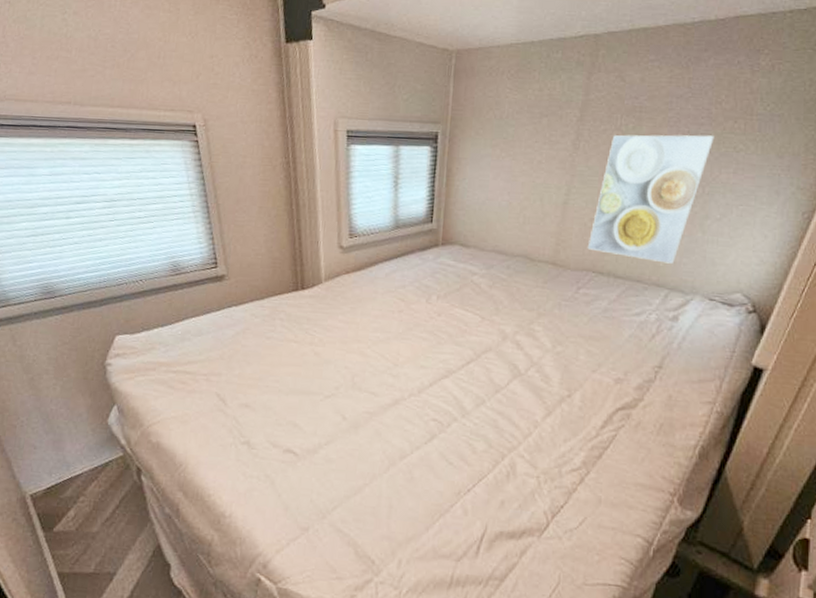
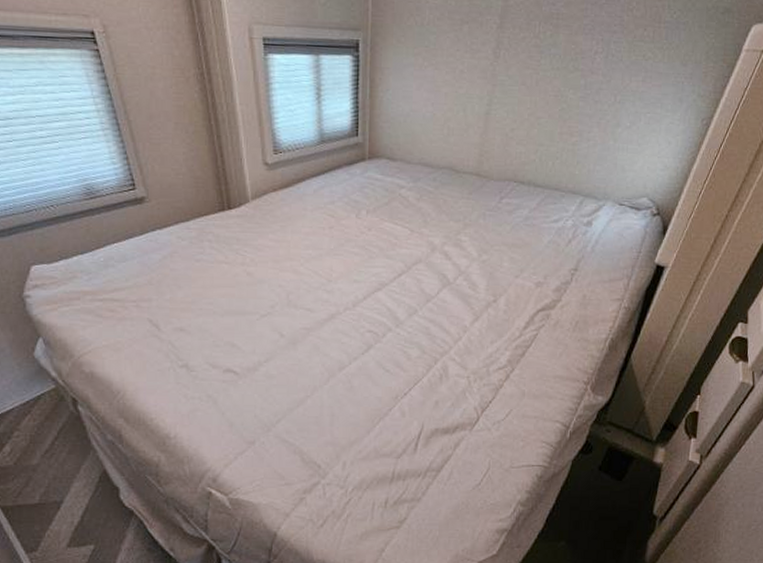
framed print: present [587,135,715,264] -> none [509,43,626,171]

